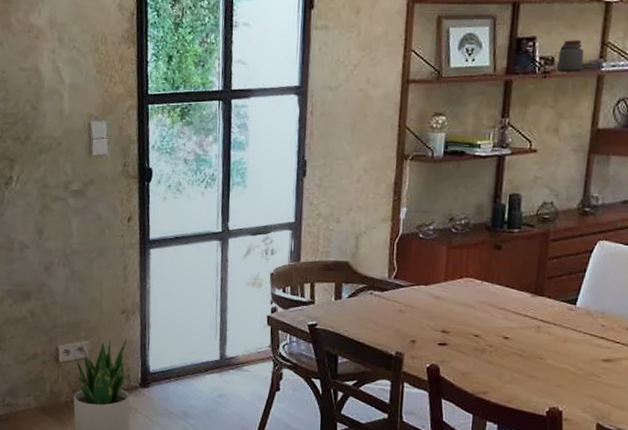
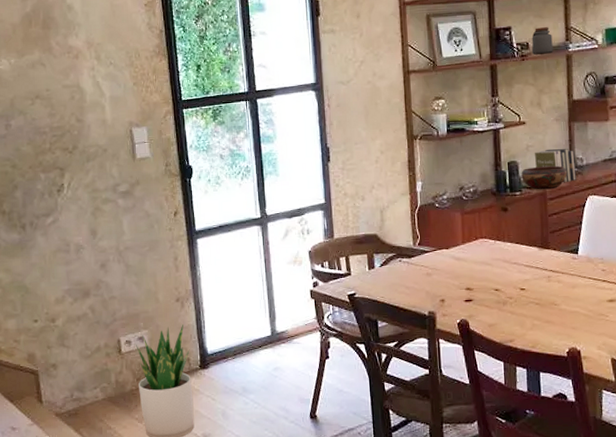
decorative bowl: none [523,202,578,230] -> present [521,165,568,190]
books: none [541,183,590,225] -> present [535,148,576,184]

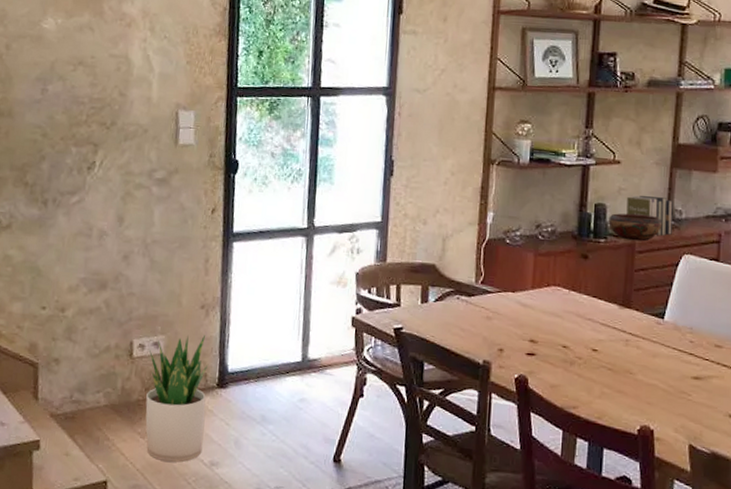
jar: present [531,27,553,55] -> none [637,57,663,89]

